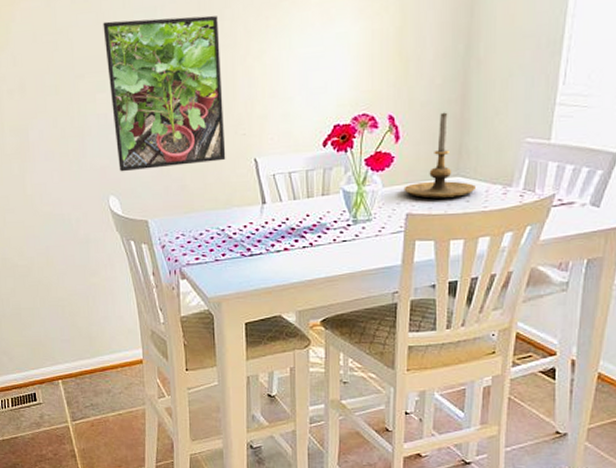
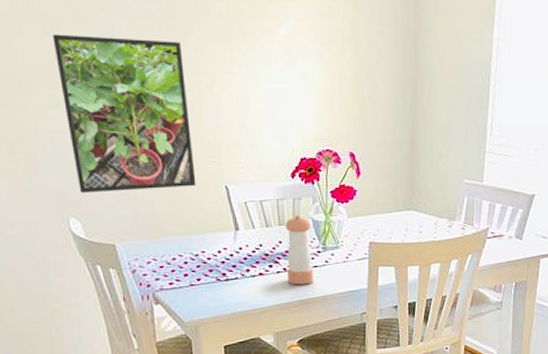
pepper shaker: none [313,187,342,261] -> present [285,216,313,285]
candle holder: present [404,112,477,198] -> none [366,153,428,229]

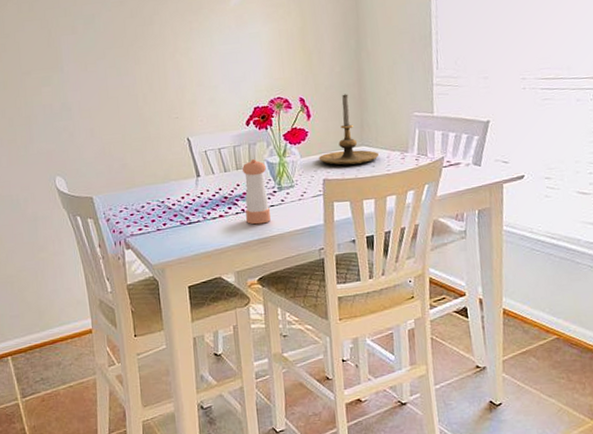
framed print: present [52,34,196,194] -> none [47,21,162,155]
candle holder: none [366,153,428,229] -> present [318,94,380,165]

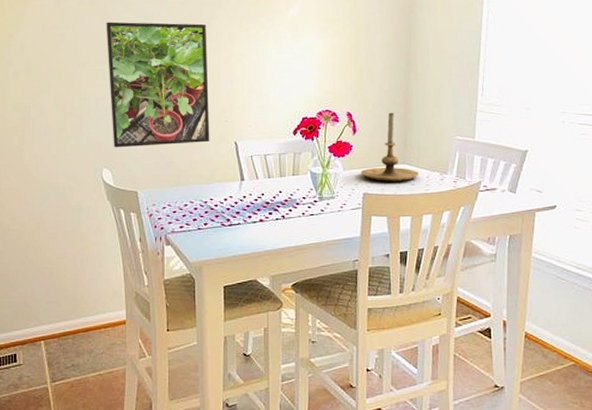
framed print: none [47,21,162,155] -> present [106,21,210,148]
pepper shaker: present [242,159,271,225] -> none [285,168,309,232]

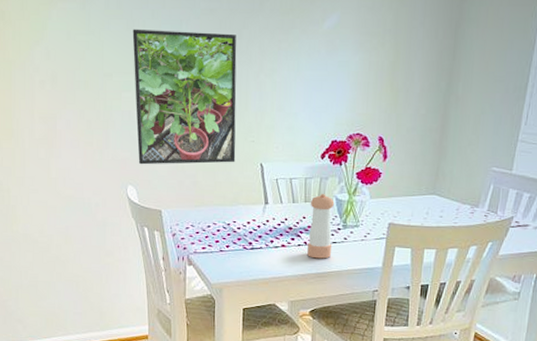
pepper shaker: none [285,168,309,232] -> present [307,194,335,259]
candle holder: present [361,112,420,181] -> none [388,139,450,212]

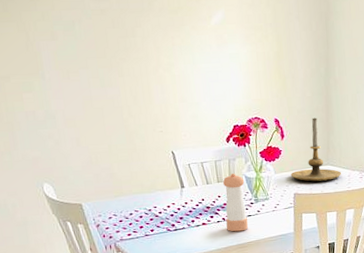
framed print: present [132,29,237,165] -> none [24,30,148,163]
candle holder: none [388,139,450,212] -> present [290,117,342,182]

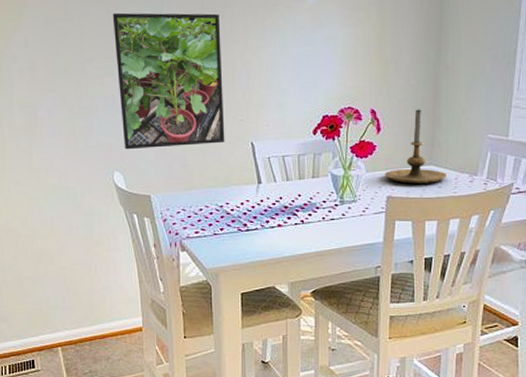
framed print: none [24,30,148,163] -> present [112,12,225,150]
pepper shaker: present [222,174,248,232] -> none [304,170,330,237]

